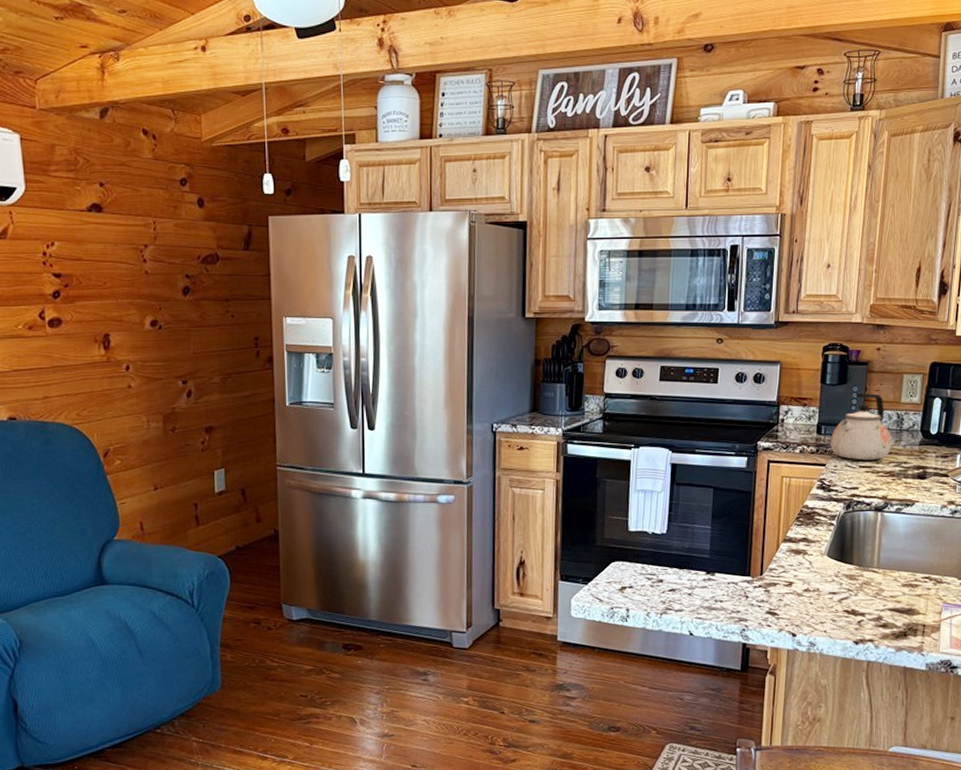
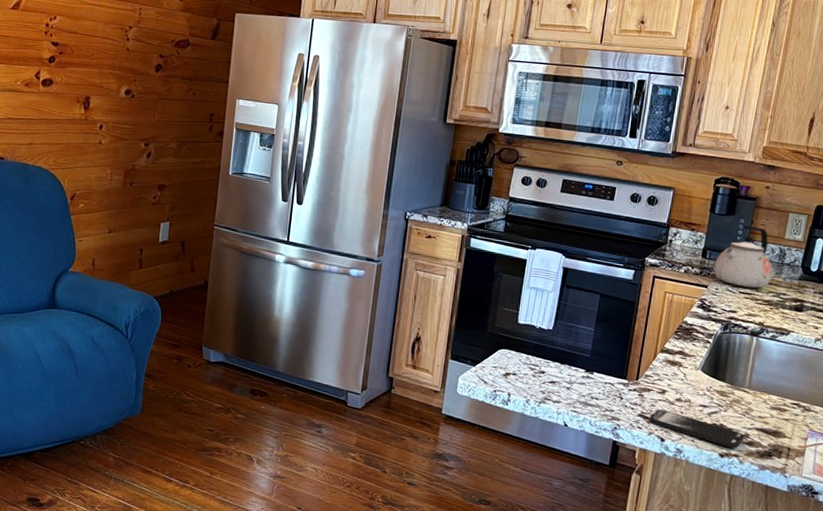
smartphone: none [779,603,877,633] -> present [650,409,744,449]

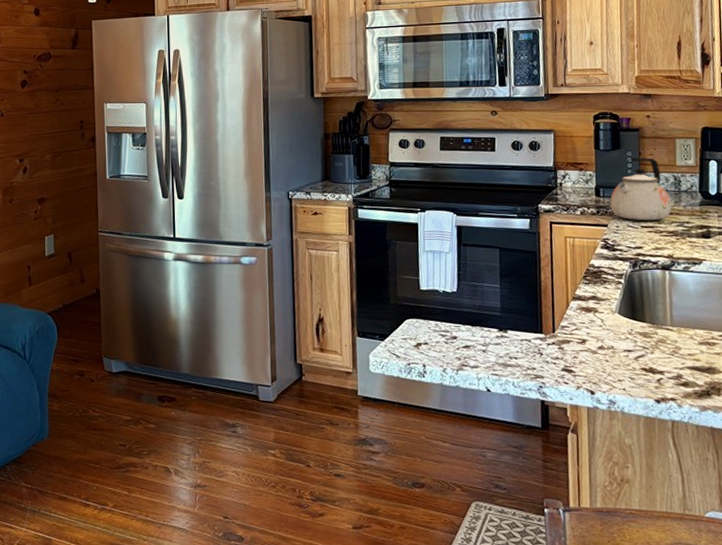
smartphone: present [650,409,744,449] -> none [575,360,677,392]

